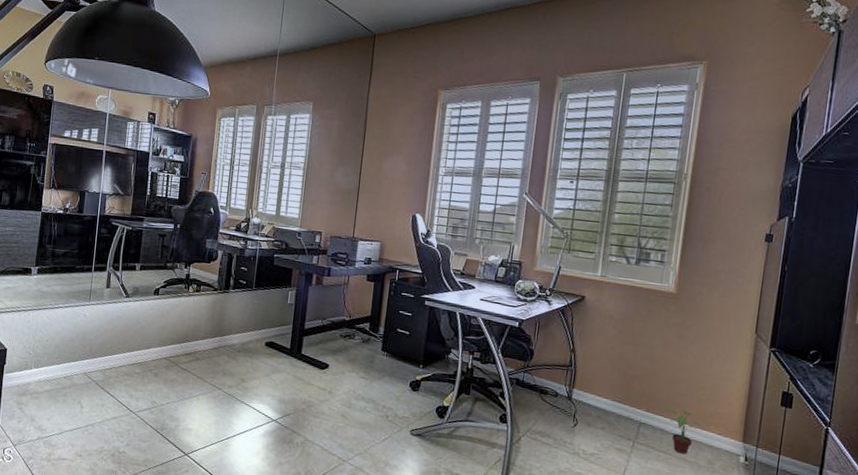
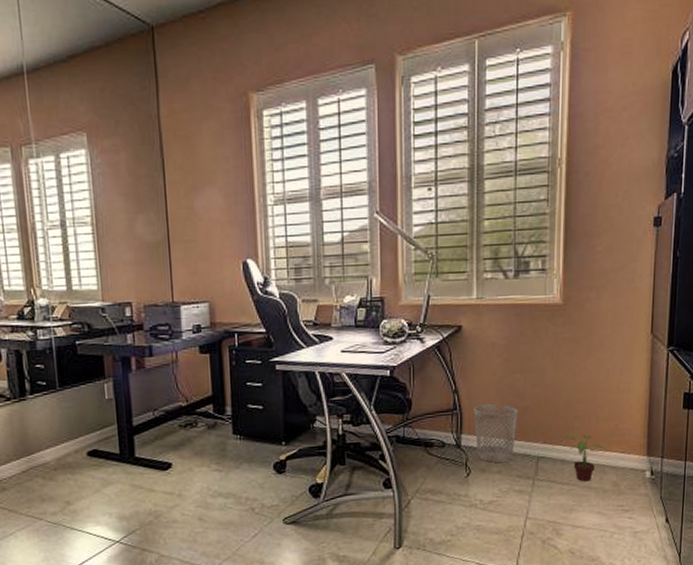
wastebasket: none [585,366,626,422] -> present [474,404,518,463]

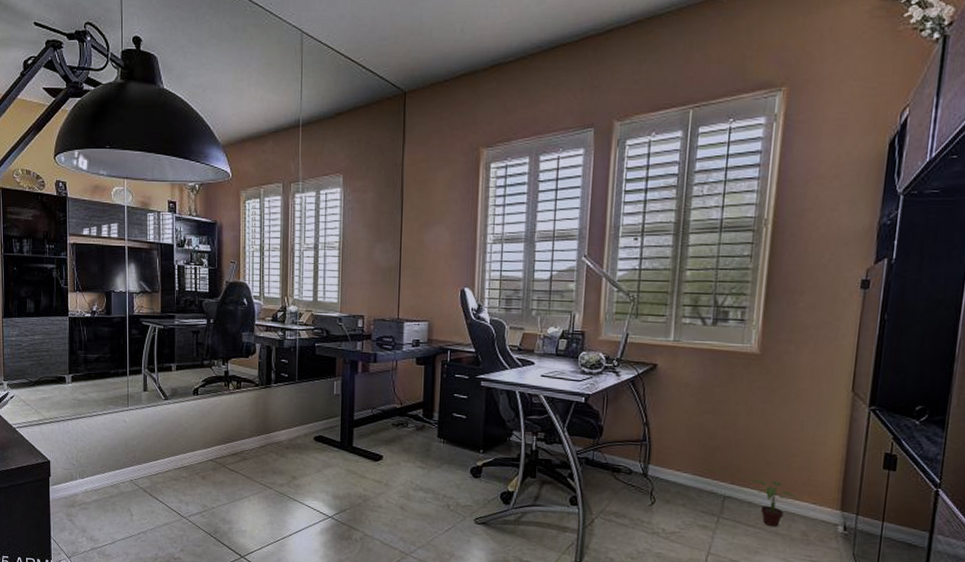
wastebasket: present [474,404,518,463] -> none [662,439,707,497]

